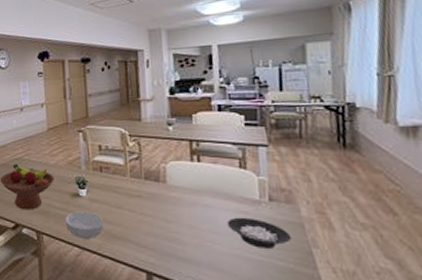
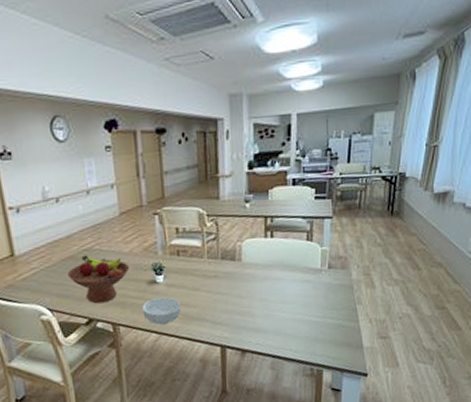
cereal bowl: present [227,217,292,248] -> none [292,285,343,311]

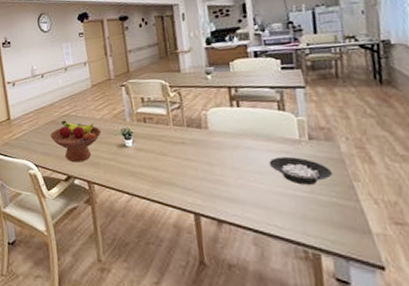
cereal bowl: present [142,297,182,325] -> none [114,160,151,186]
cereal bowl: none [292,285,343,311] -> present [268,156,333,185]

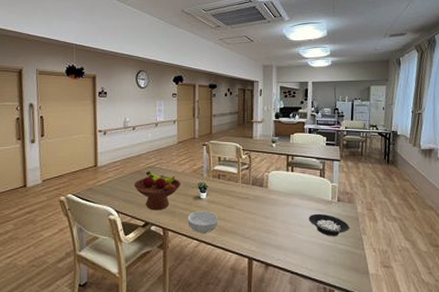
cereal bowl: none [114,160,151,186] -> present [188,211,218,233]

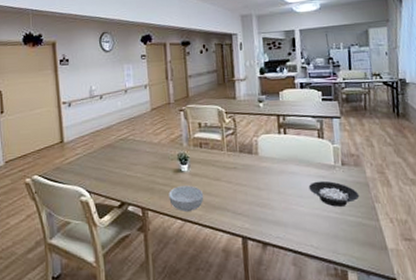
fruit bowl: present [134,171,180,211] -> none [106,144,158,189]

